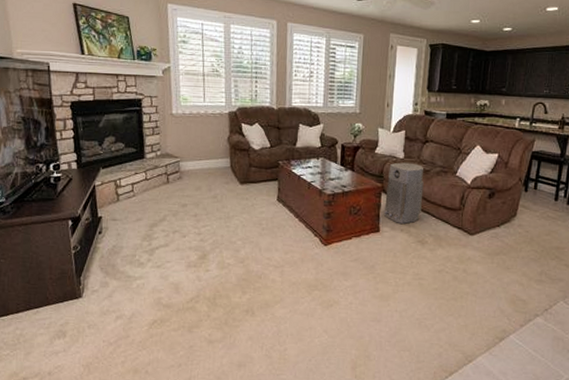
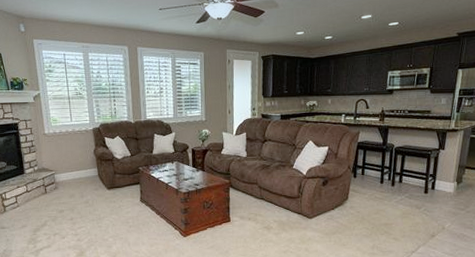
air purifier: present [383,162,424,224] -> none [232,160,266,213]

